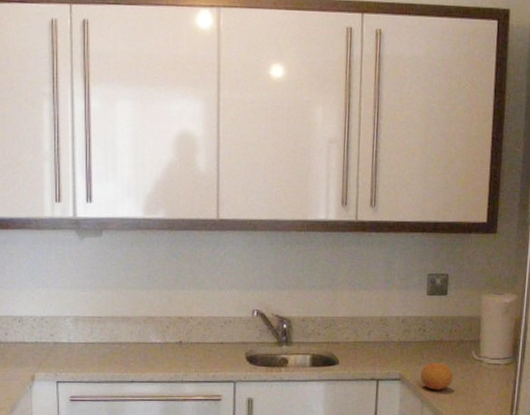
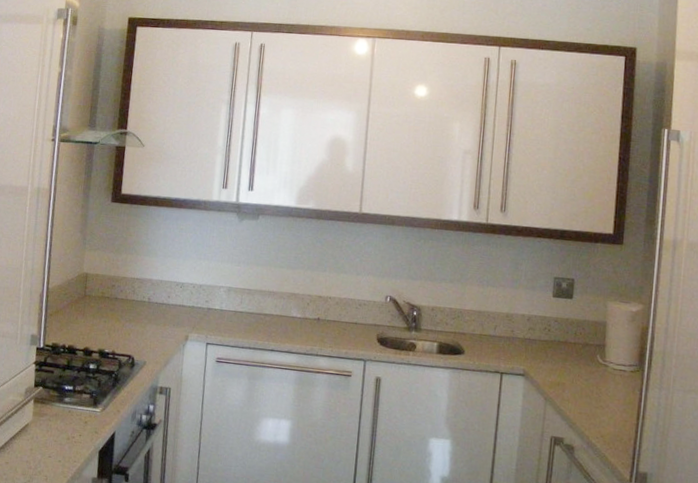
fruit: present [420,362,454,390] -> none [544,362,578,390]

